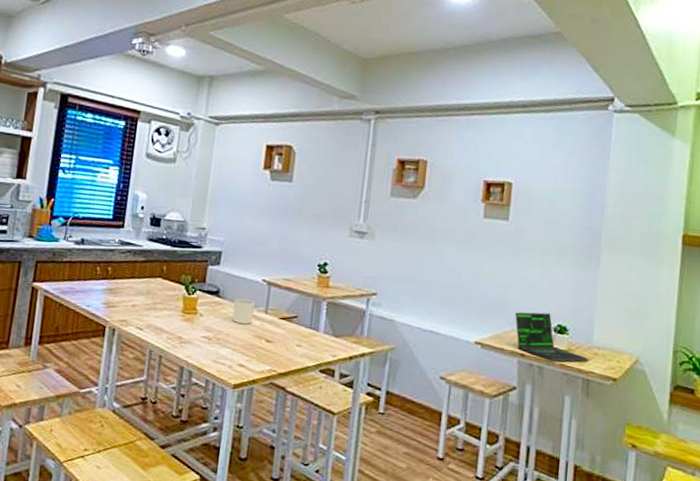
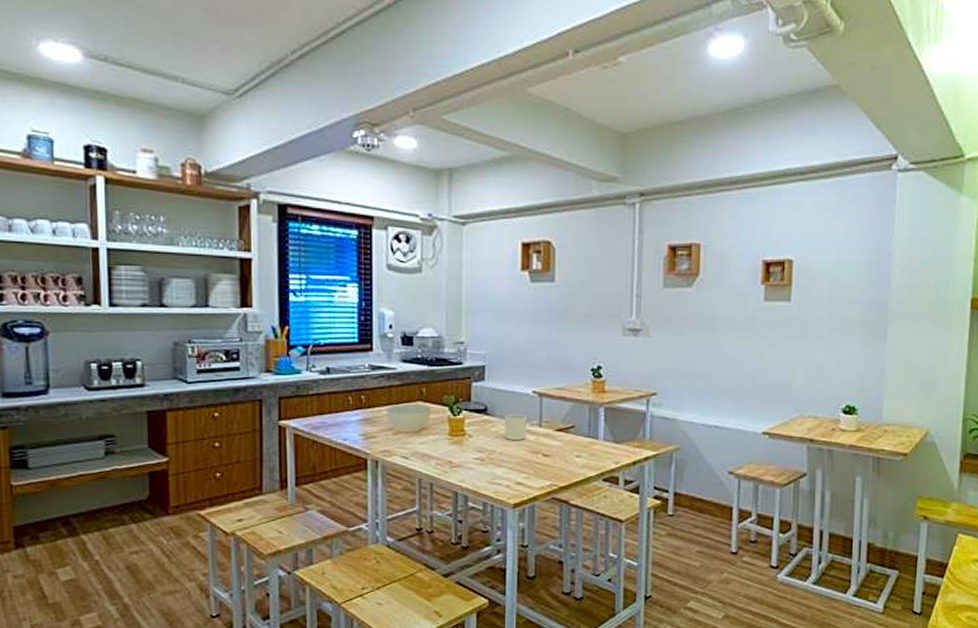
bowl: none [128,279,169,307] -> present [386,405,431,433]
laptop: present [514,312,589,363] -> none [801,395,879,444]

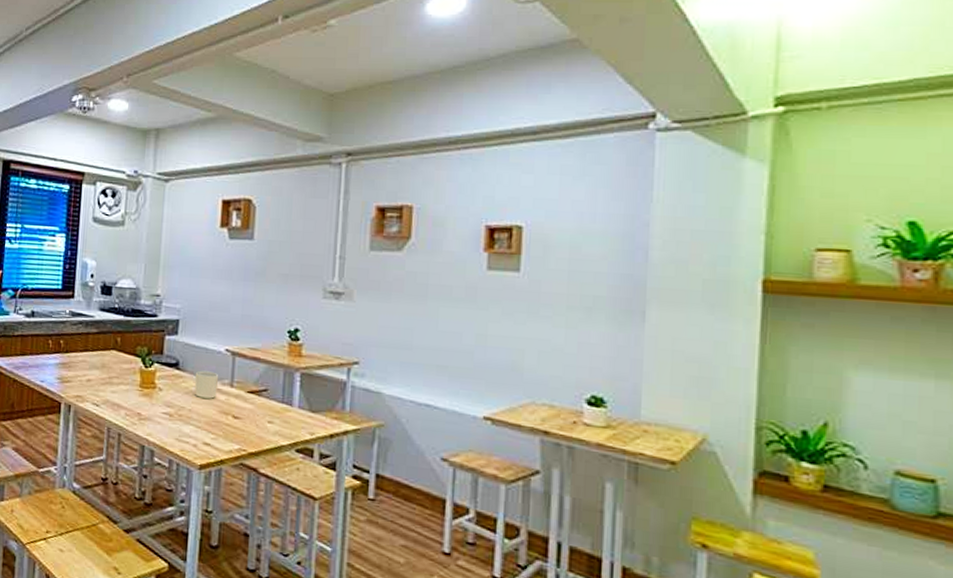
bowl: present [386,405,431,433] -> none [82,352,124,381]

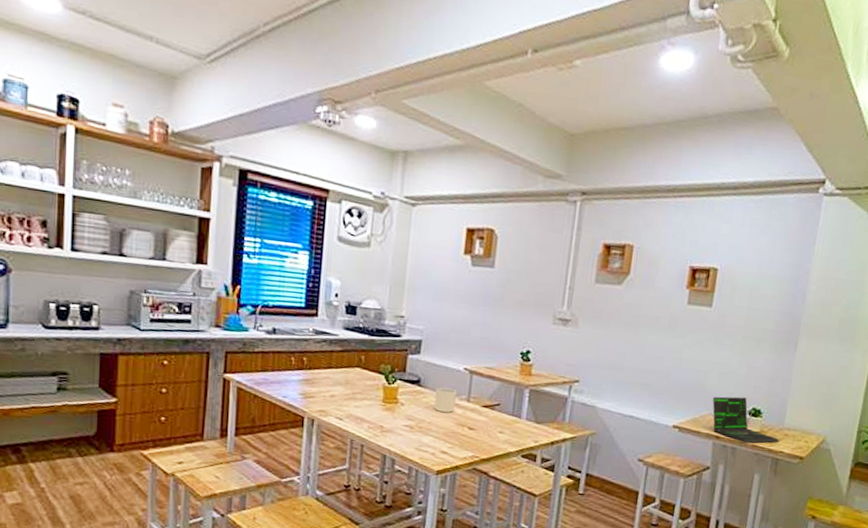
laptop: none [533,381,637,442] -> present [712,396,780,444]

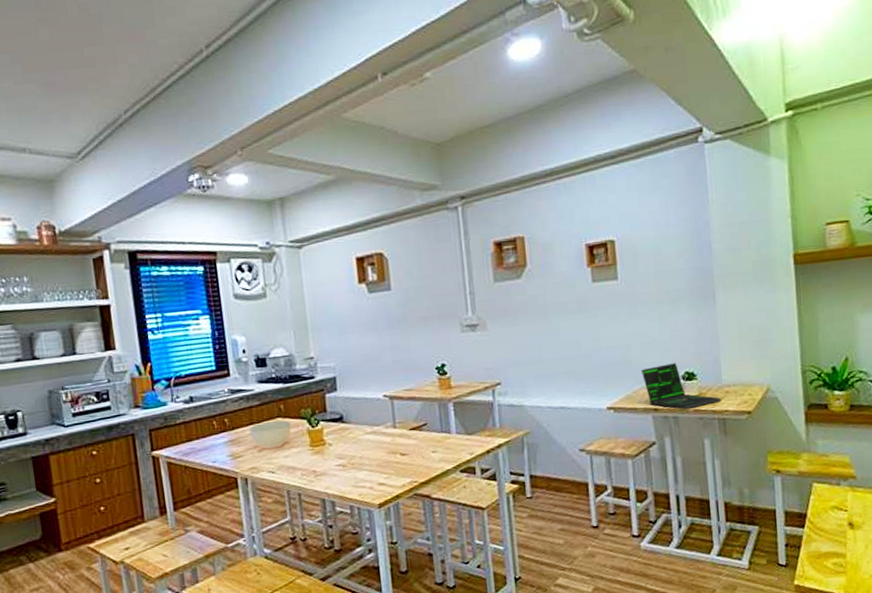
bowl: none [325,369,368,397] -> present [249,420,291,450]
mug: present [434,387,458,413] -> none [359,418,383,445]

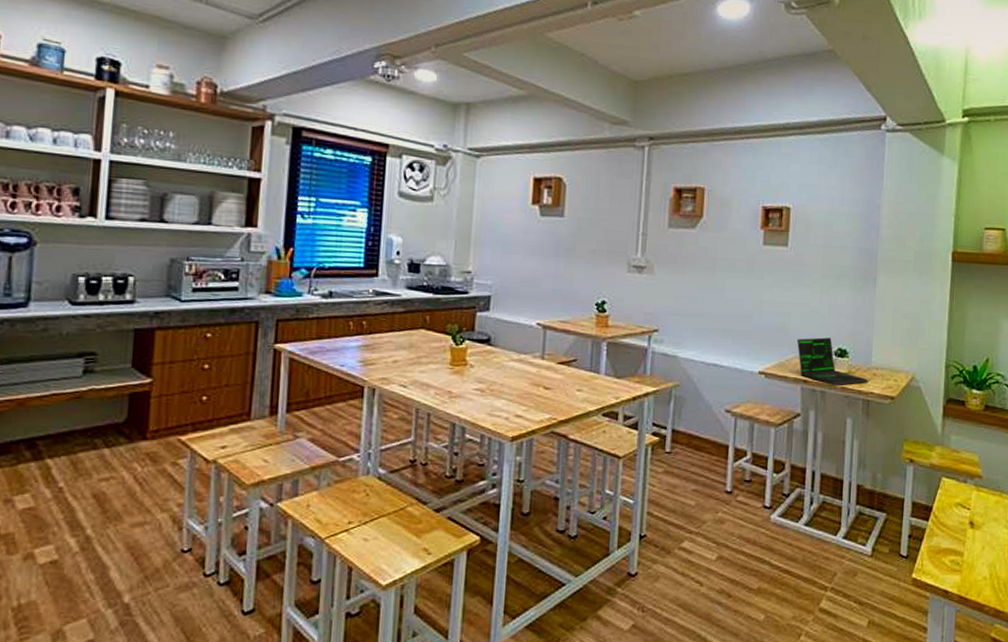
bowl: present [249,420,291,450] -> none [387,332,434,361]

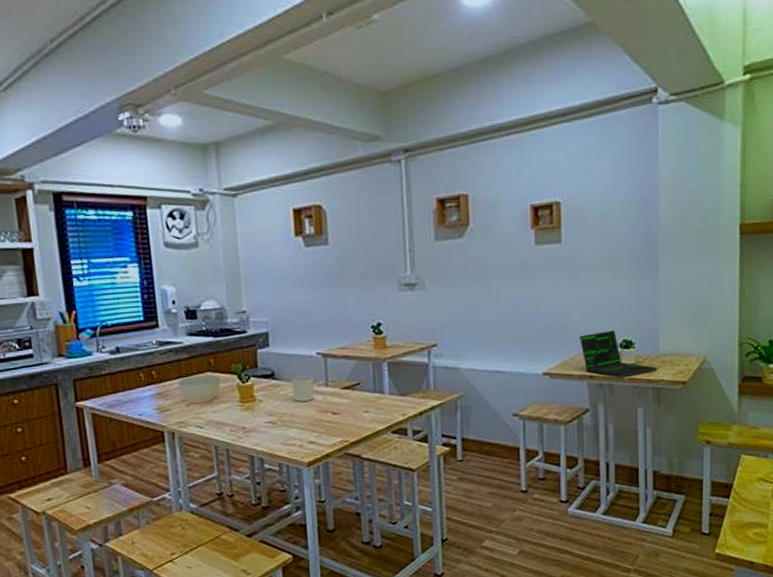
bowl: none [387,332,434,361] -> present [177,375,221,404]
mug: none [506,345,531,373] -> present [291,375,315,403]

